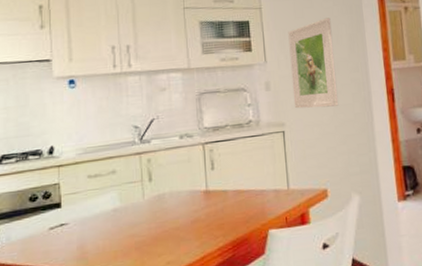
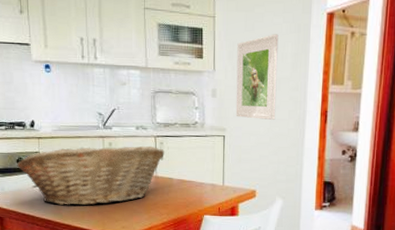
fruit basket: none [29,155,215,248] -> present [17,145,164,206]

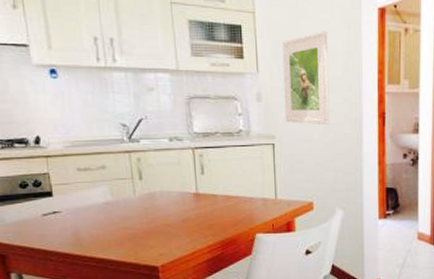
fruit basket: present [17,145,164,206] -> none [20,159,205,235]

